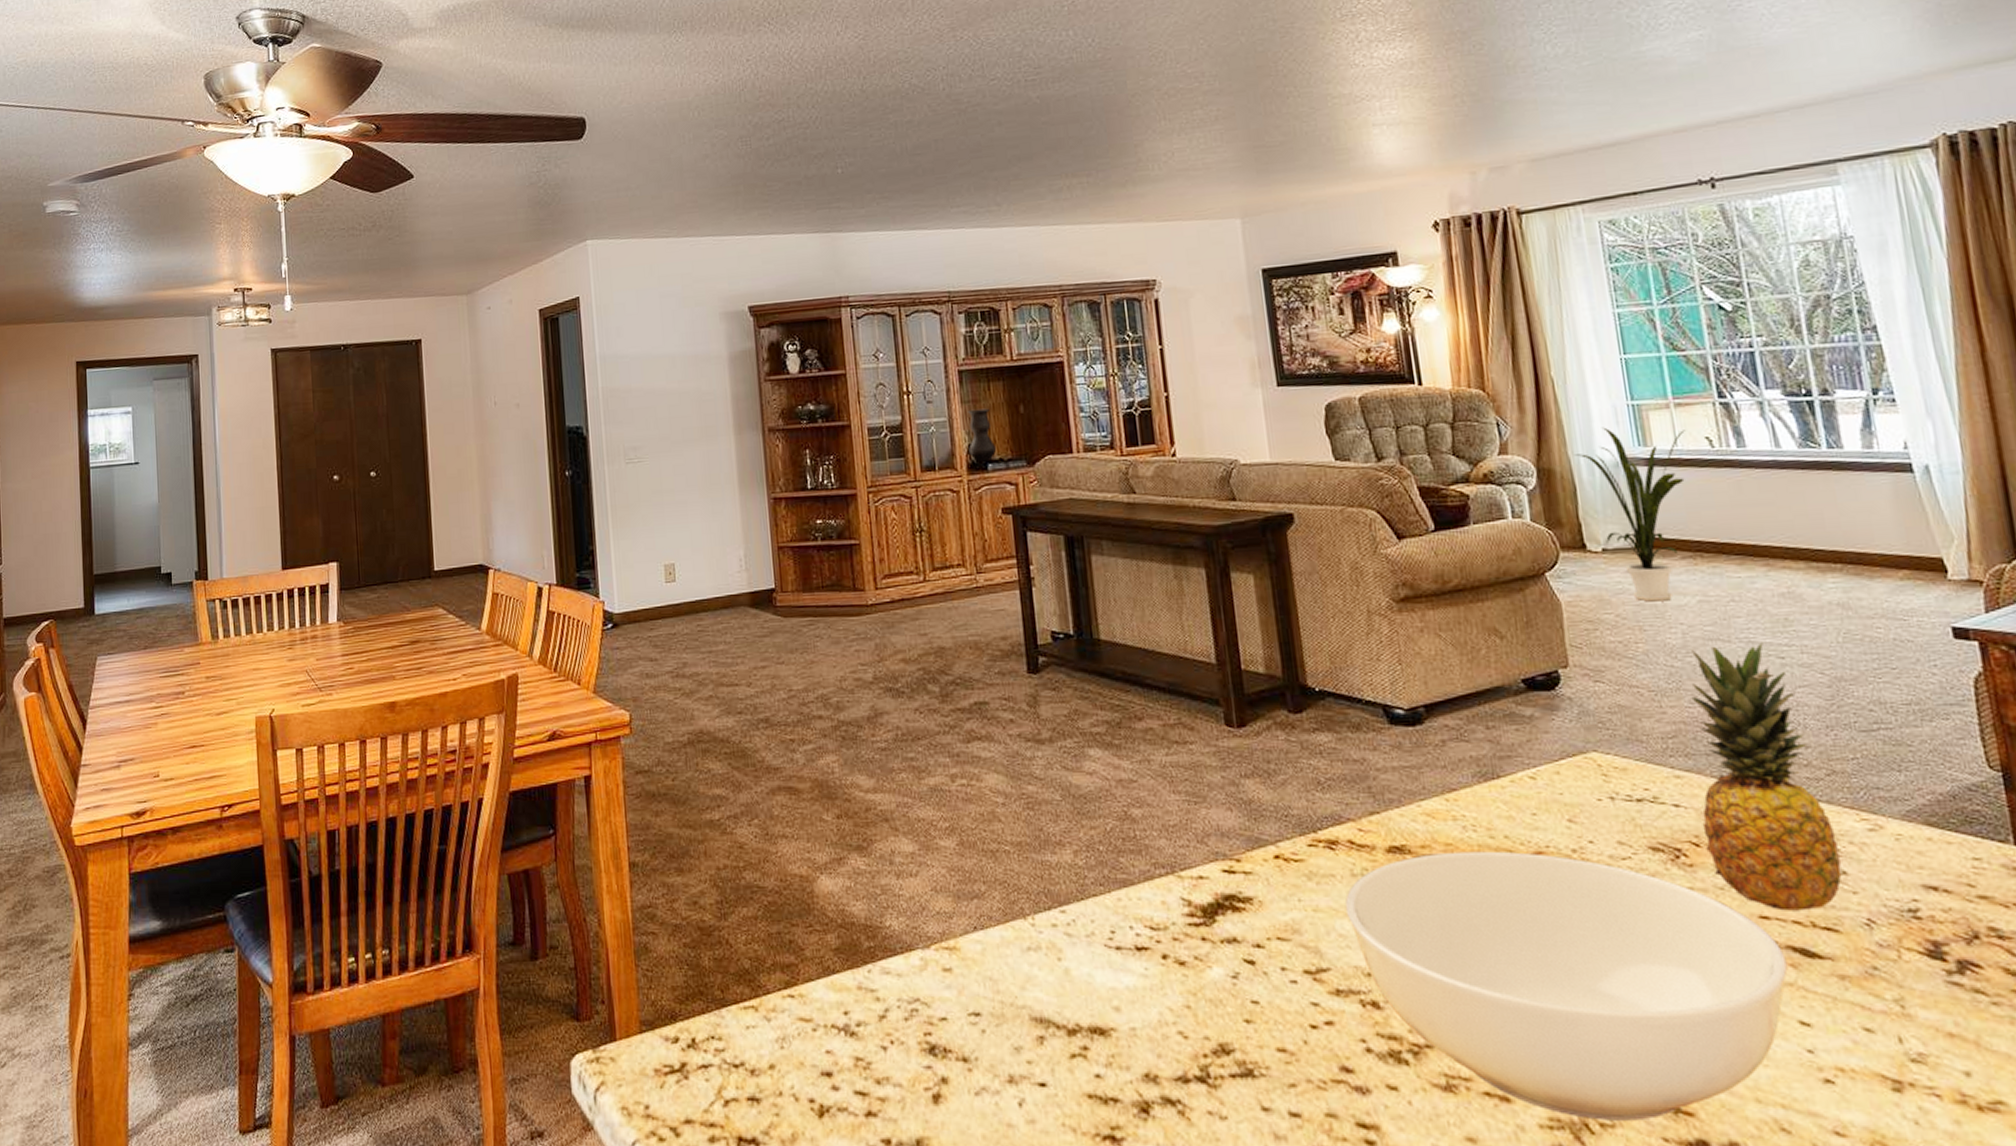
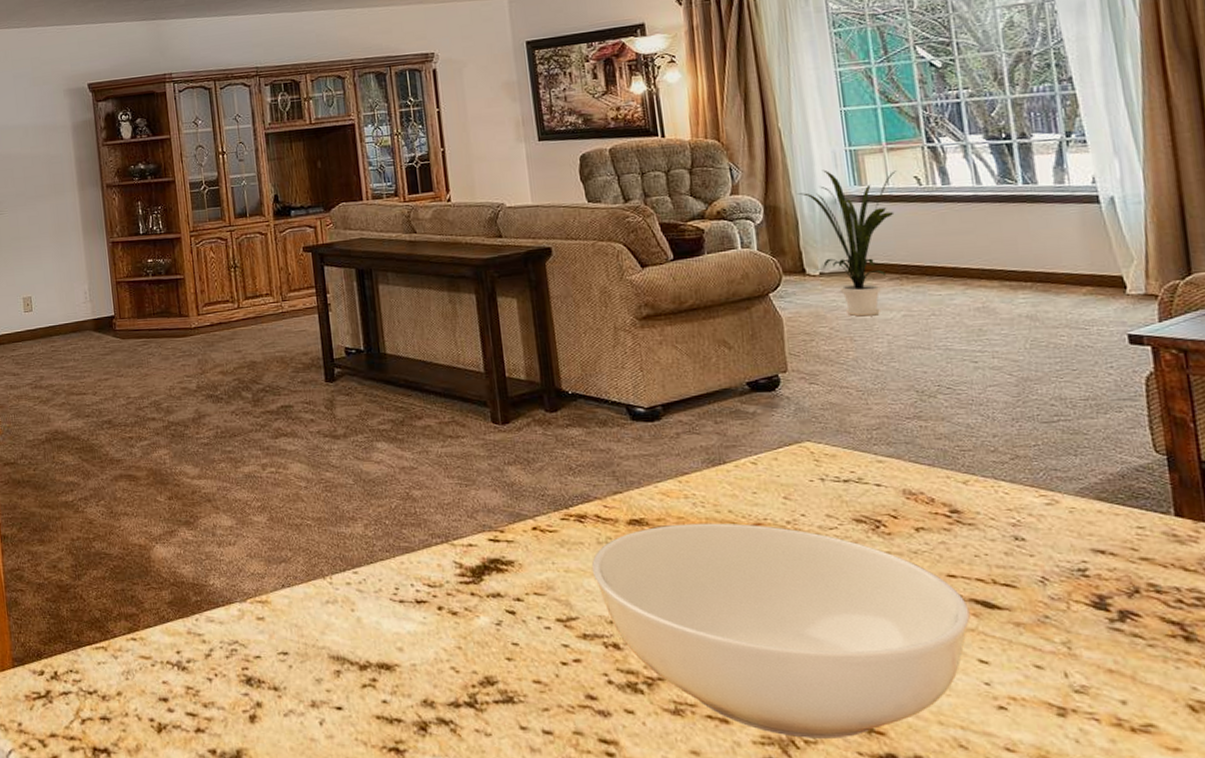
vase: present [968,408,997,462] -> none [273,164,299,209]
fruit: present [1691,642,1842,911] -> none [894,349,1021,571]

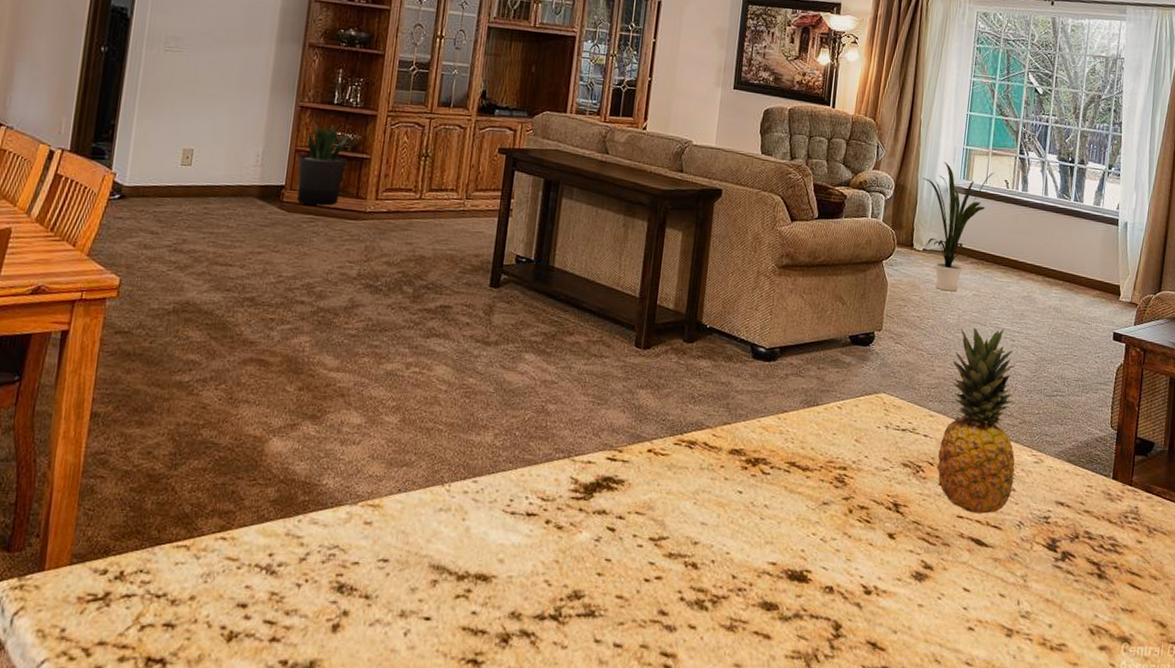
planter: none [120,250,164,330] -> present [297,117,349,206]
bowl: present [591,523,970,738] -> none [689,456,966,653]
fruit: none [894,349,1021,571] -> present [936,326,1015,514]

